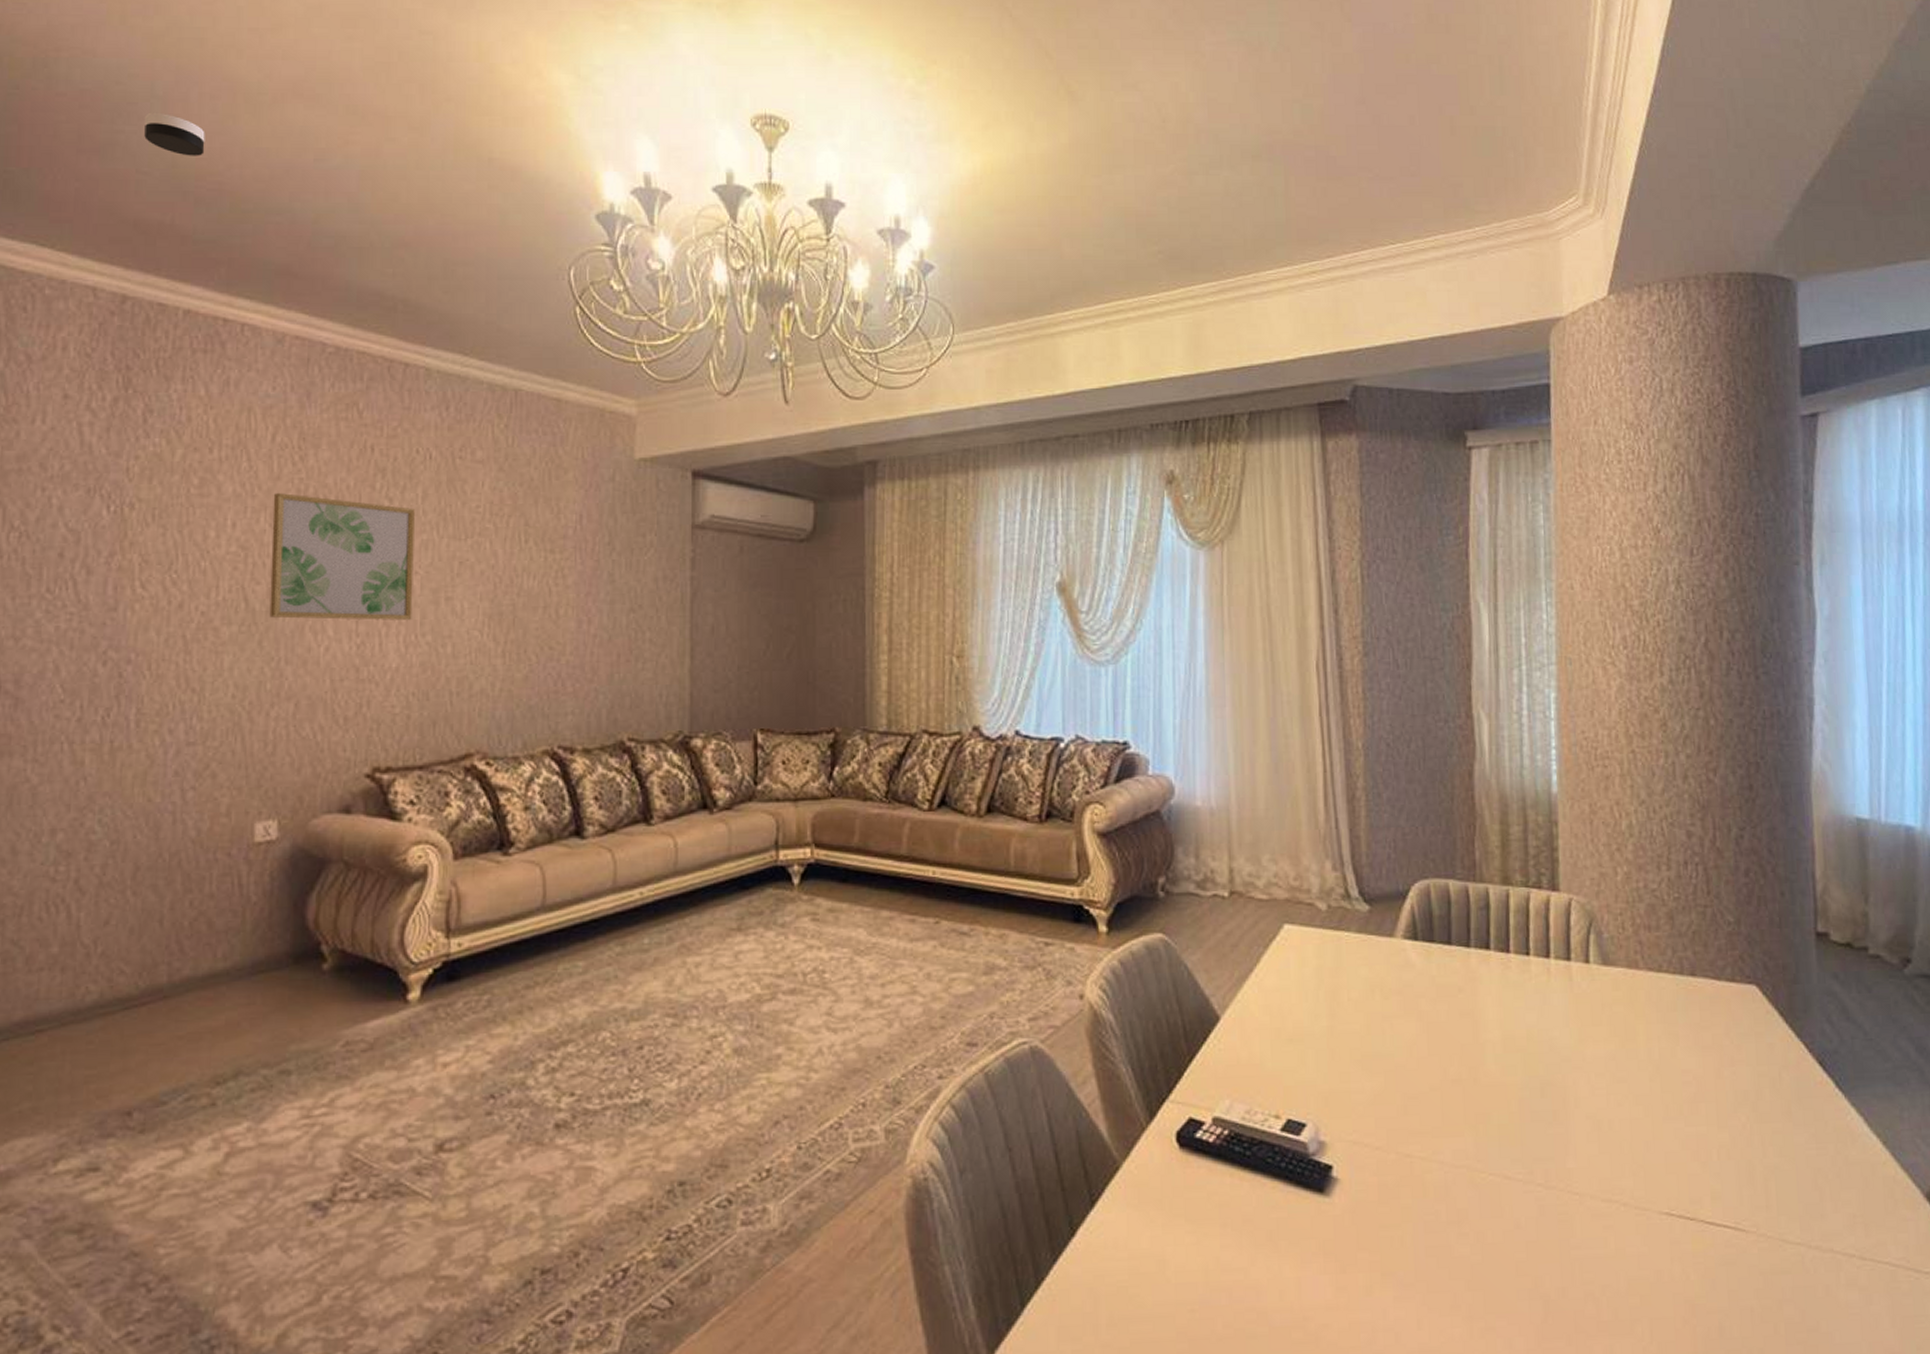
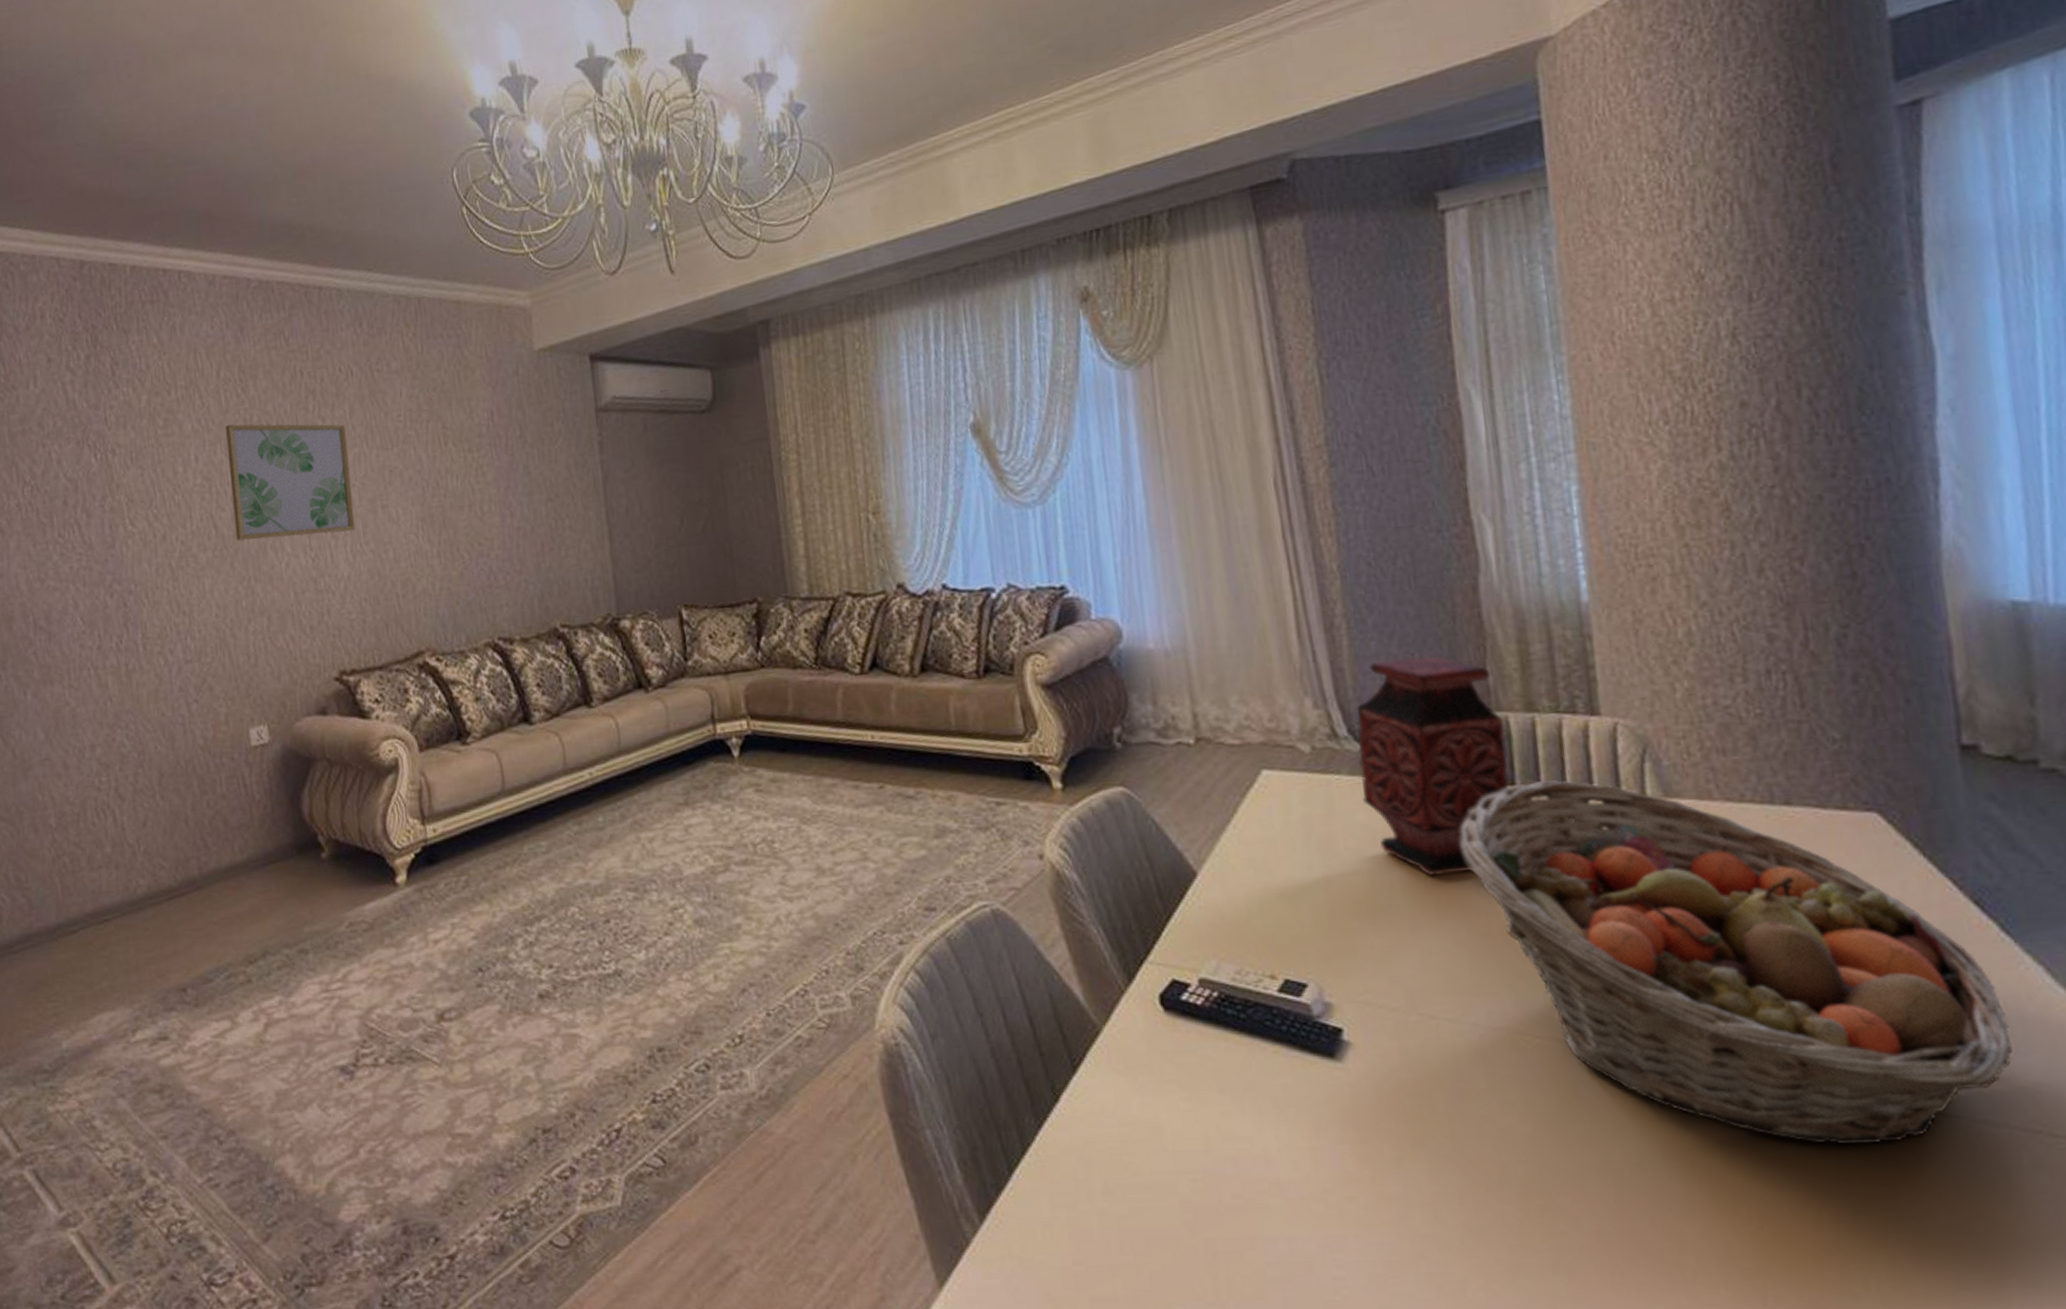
smoke detector: present [144,112,205,156] -> none [74,86,127,123]
vase: none [1366,831,1486,1026] -> present [1356,656,1509,875]
fruit basket: none [1442,946,1839,1269] -> present [1460,780,2013,1145]

